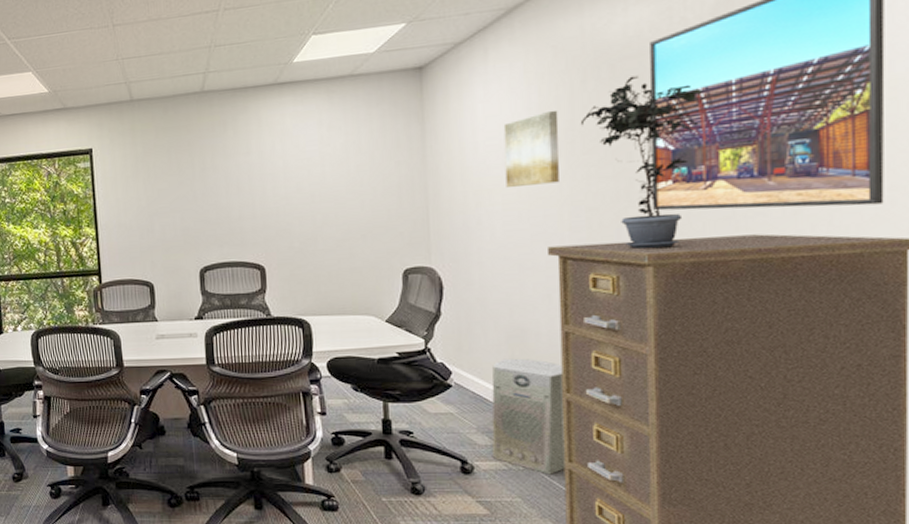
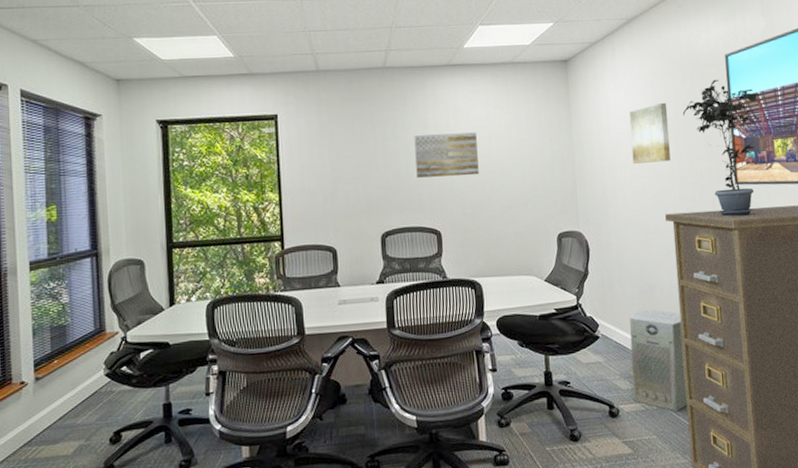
wall art: none [235,158,309,210] -> present [414,132,479,178]

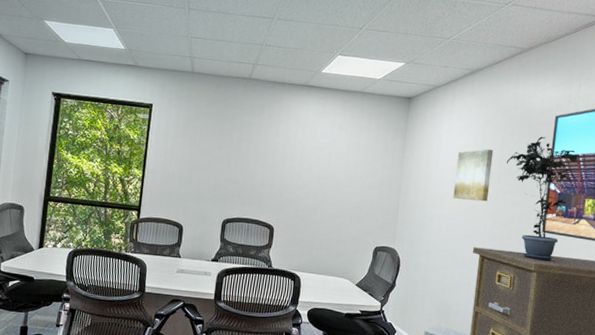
wall art: present [414,132,479,178] -> none [261,141,319,185]

